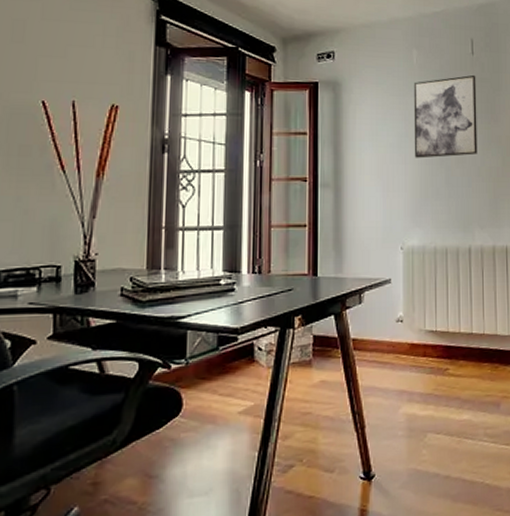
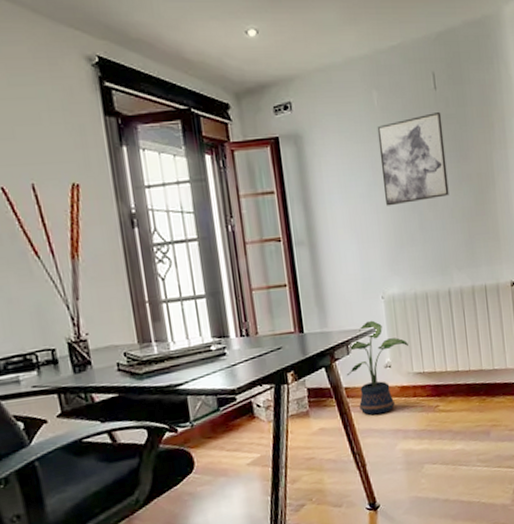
potted plant: none [355,270,423,372] -> present [346,320,408,416]

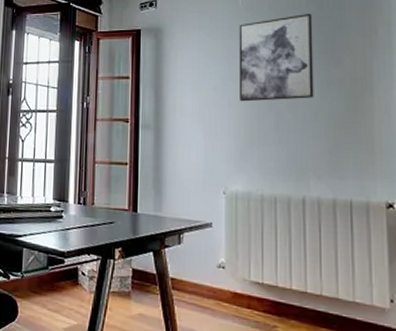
potted plant: present [346,320,408,416] -> none [174,214,247,318]

